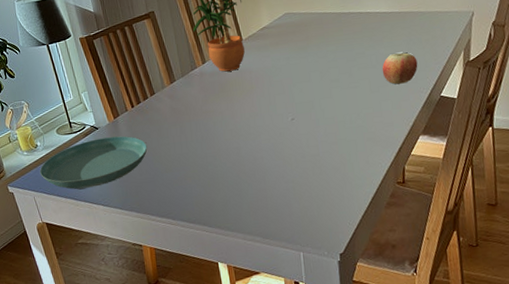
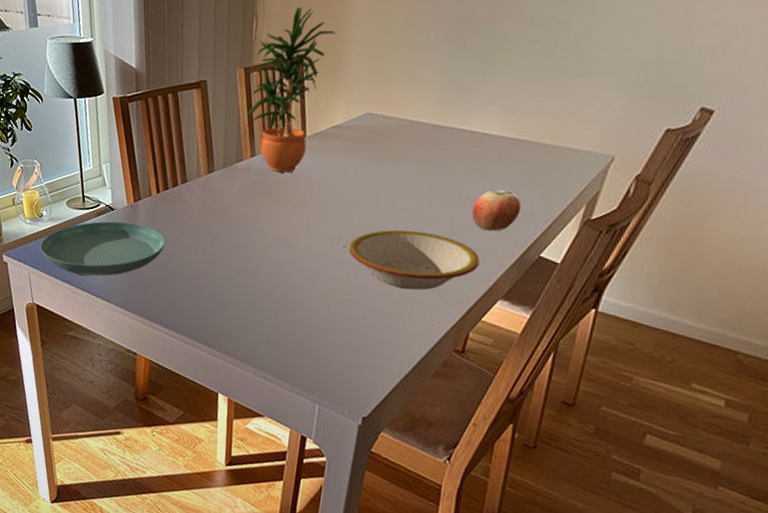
bowl: none [296,95,399,143] -> present [349,230,480,290]

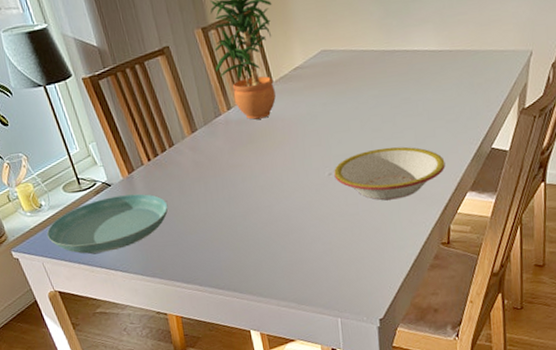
apple: present [471,191,522,231] -> none [429,98,469,135]

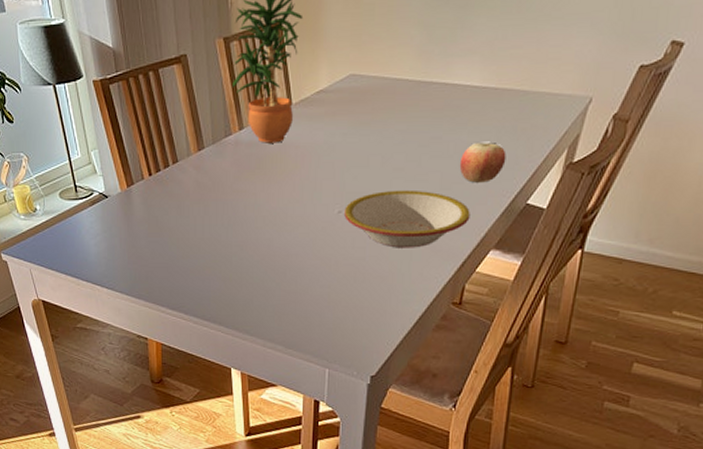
saucer: present [46,193,169,254] -> none [37,209,163,266]
apple: none [429,98,469,135] -> present [459,143,507,183]

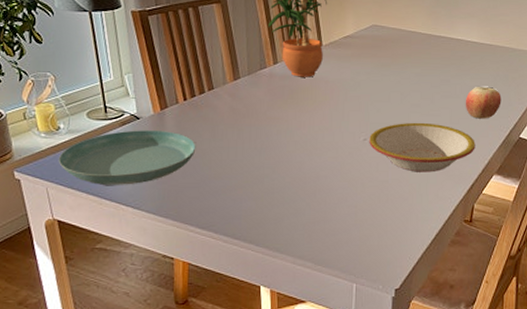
saucer: none [37,209,163,266] -> present [58,130,196,185]

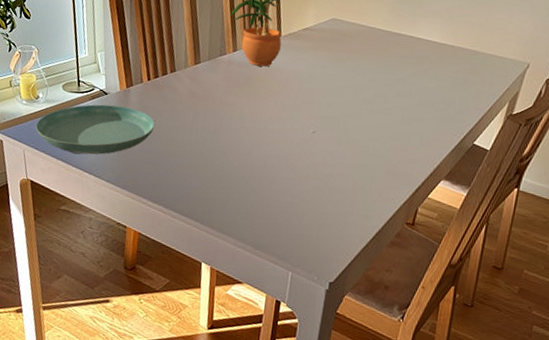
bowl: present [369,122,475,173] -> none [318,118,426,171]
apple: present [465,87,502,119] -> none [419,88,459,122]

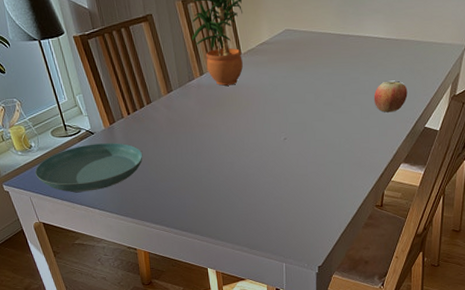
apple: none [419,88,459,122] -> present [373,81,408,113]

